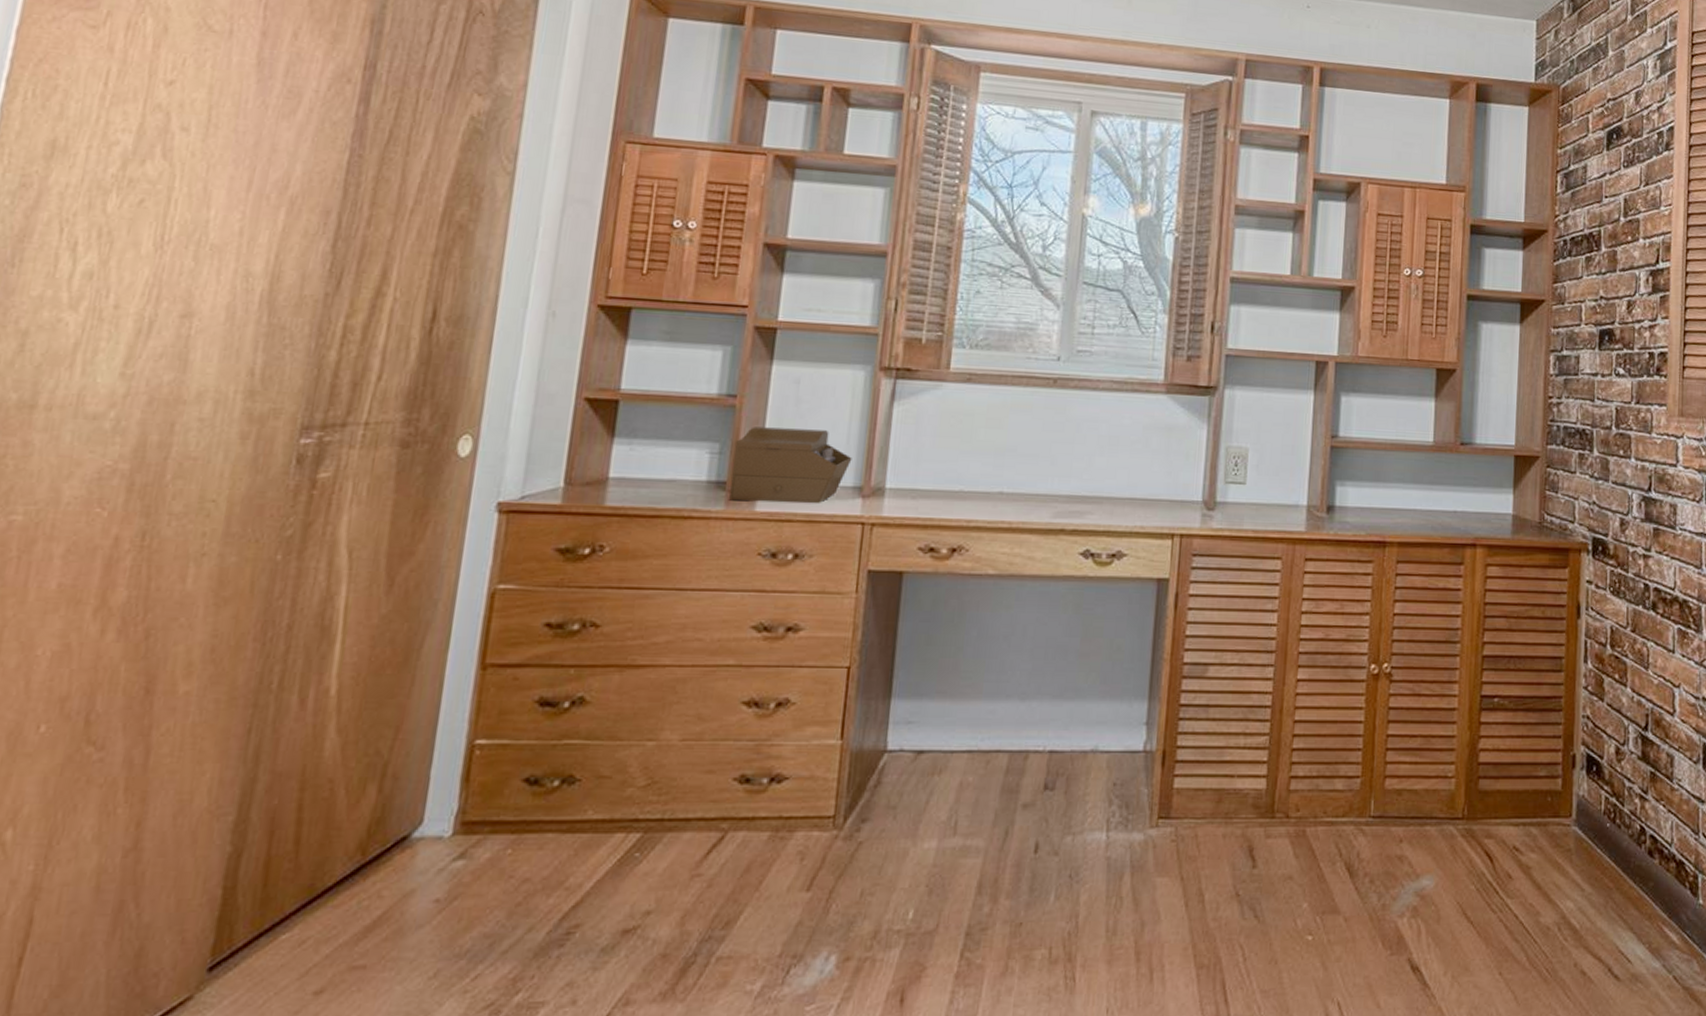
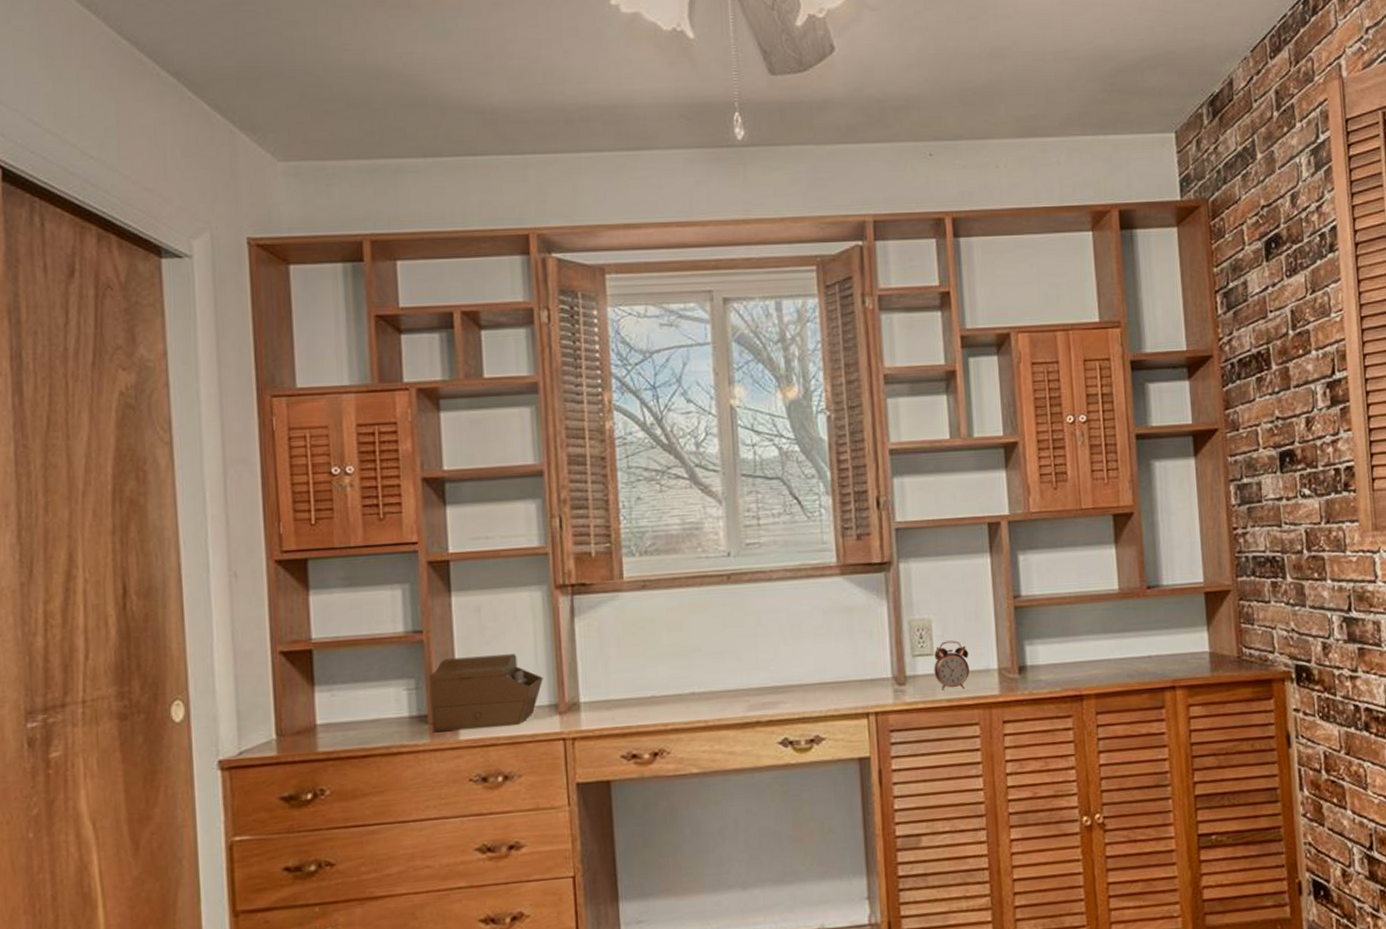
alarm clock: none [1244,472,1281,521] -> present [934,640,969,690]

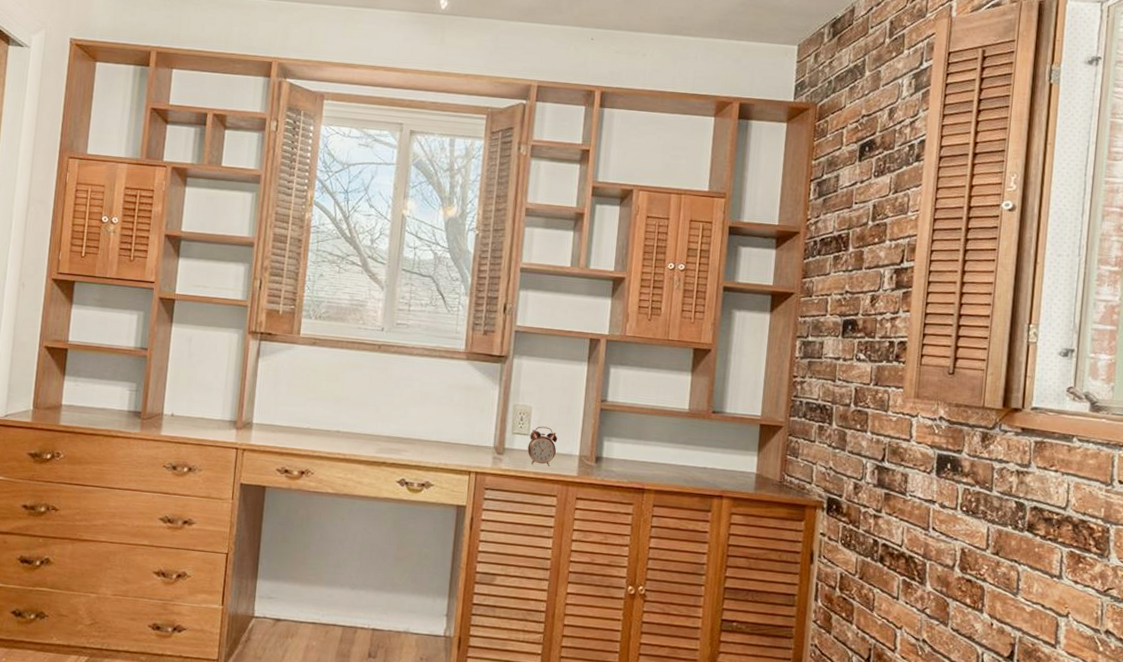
sewing box: present [428,654,543,733] -> none [143,372,229,431]

